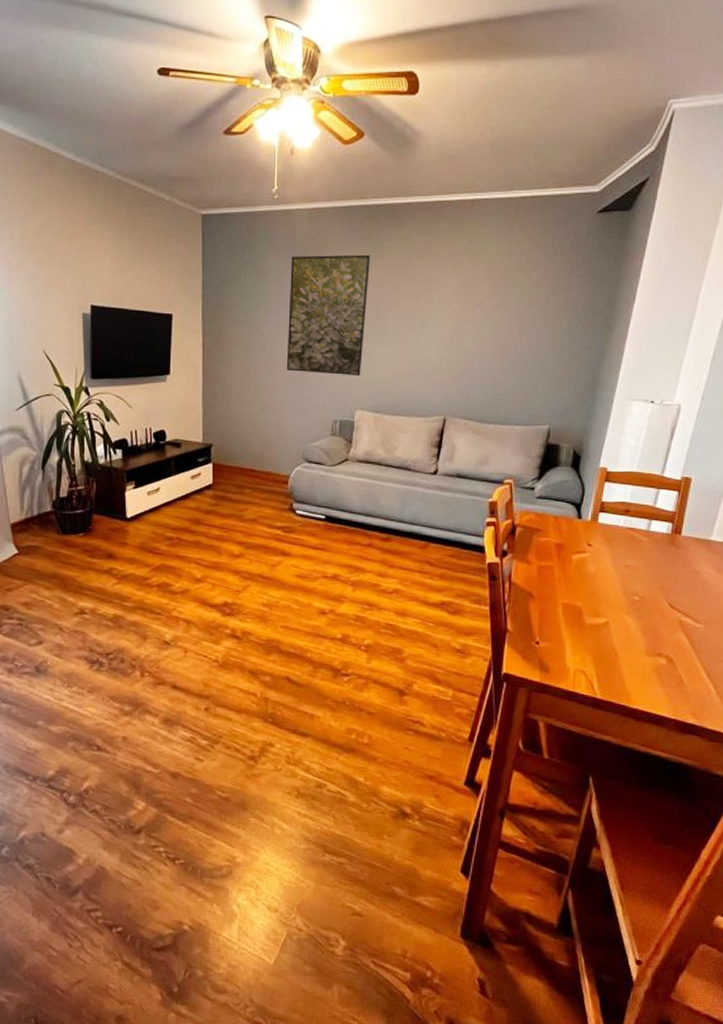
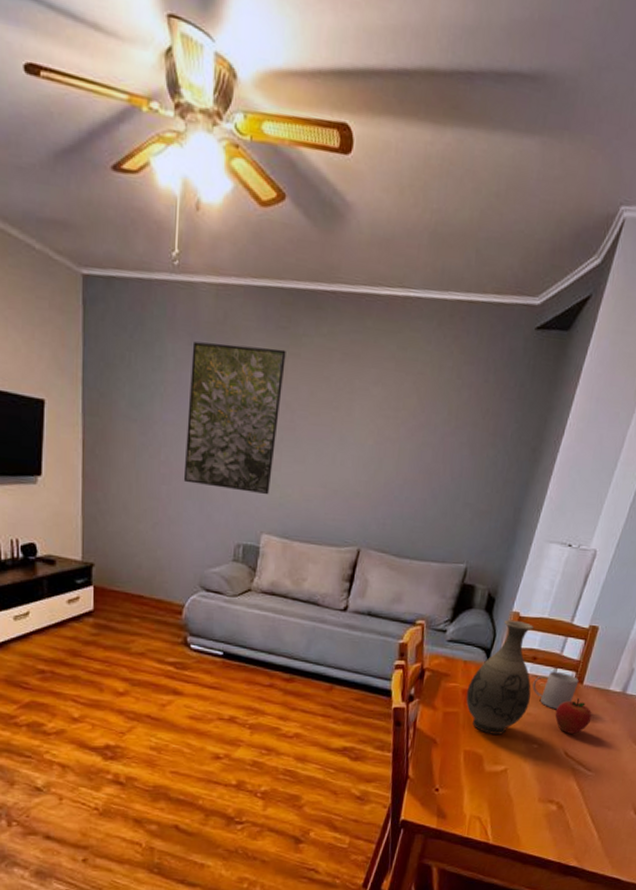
vase: none [559,475,626,587] -> present [466,619,535,735]
mug: none [628,523,677,562] -> present [532,671,579,710]
apple: none [654,549,695,585] -> present [554,698,592,734]

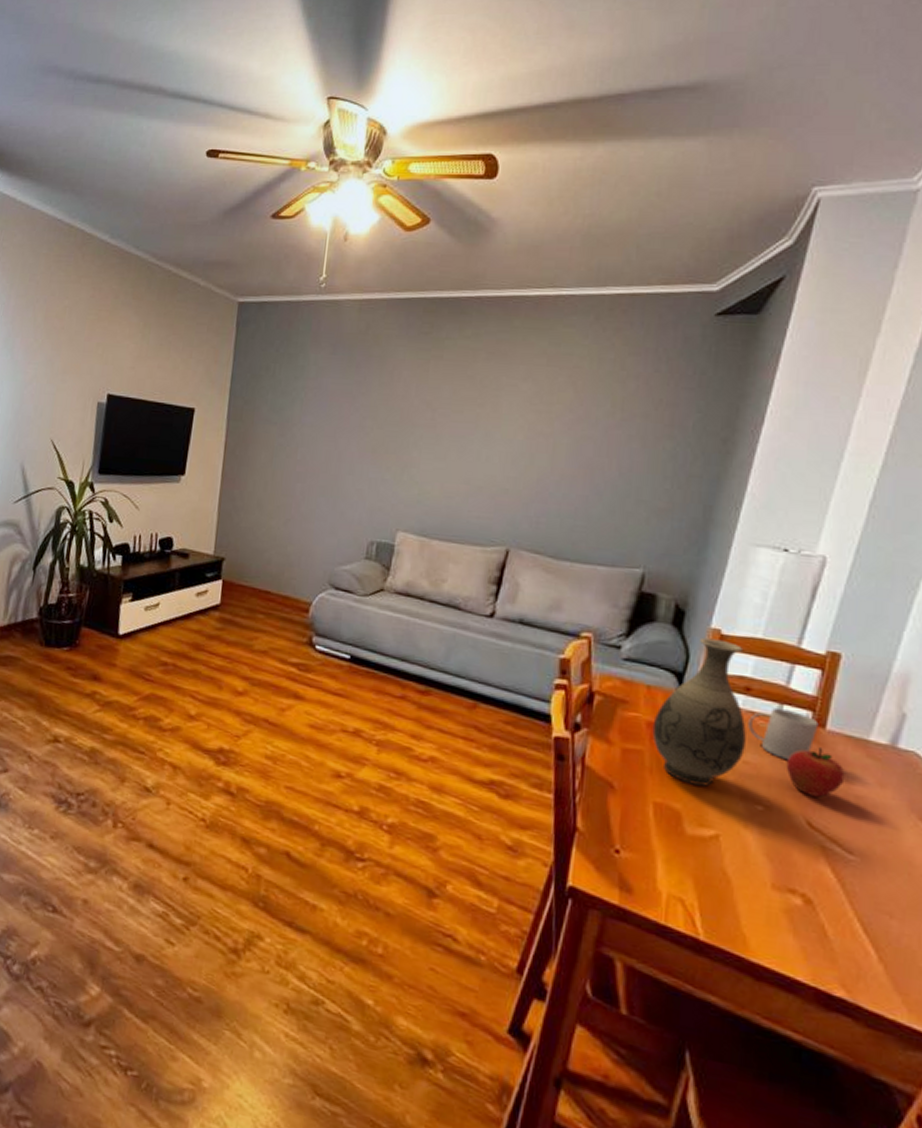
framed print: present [183,341,286,495] -> none [318,351,428,492]

